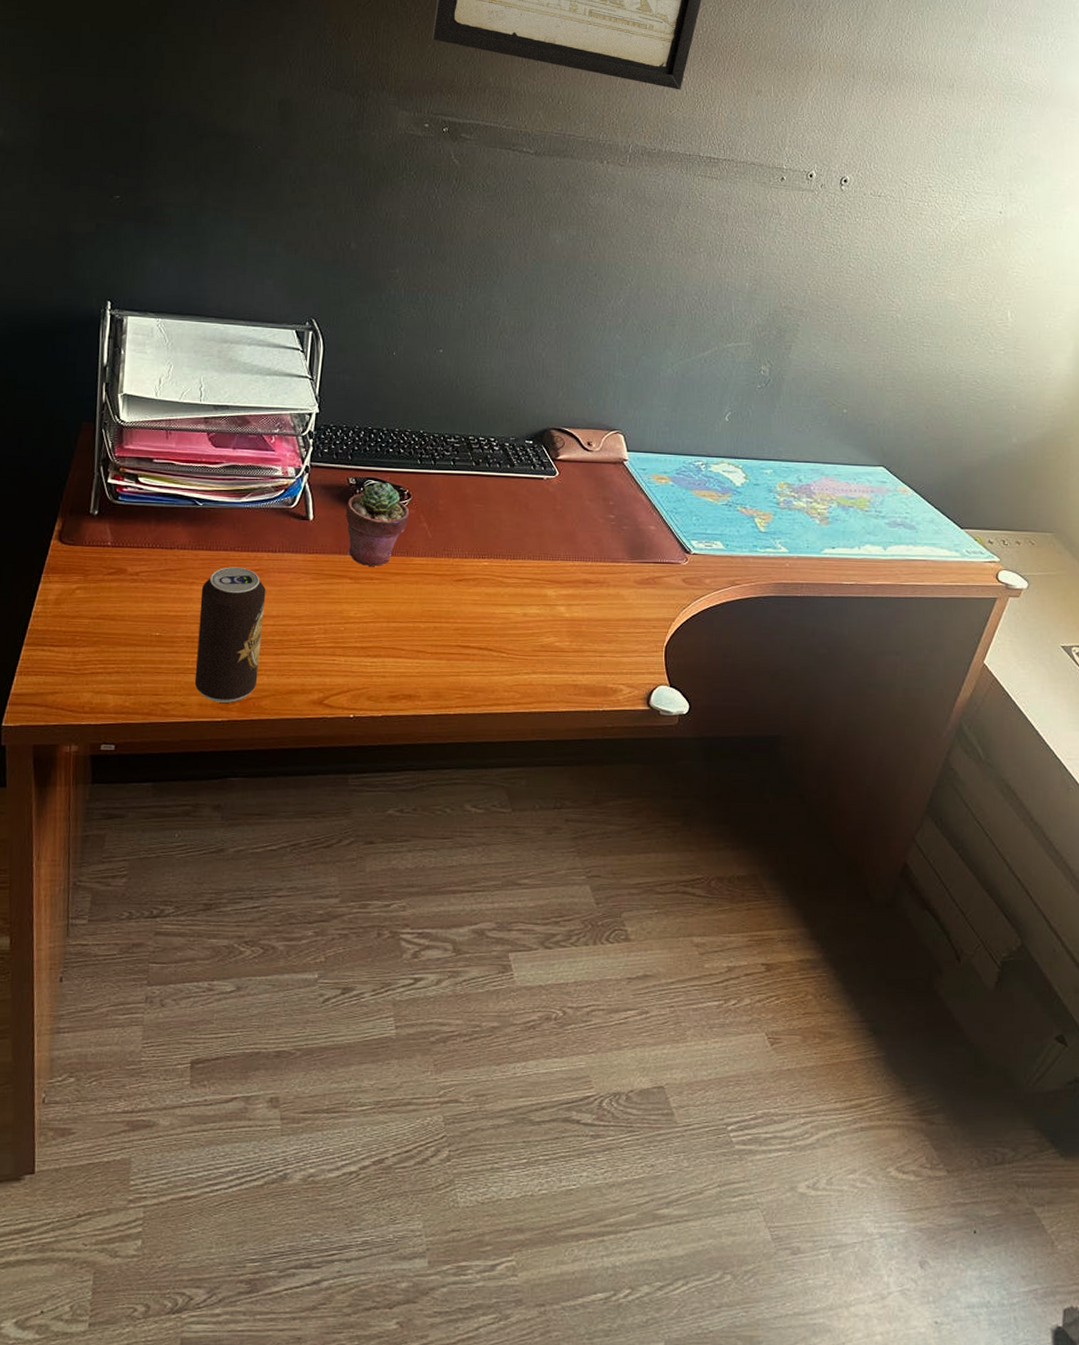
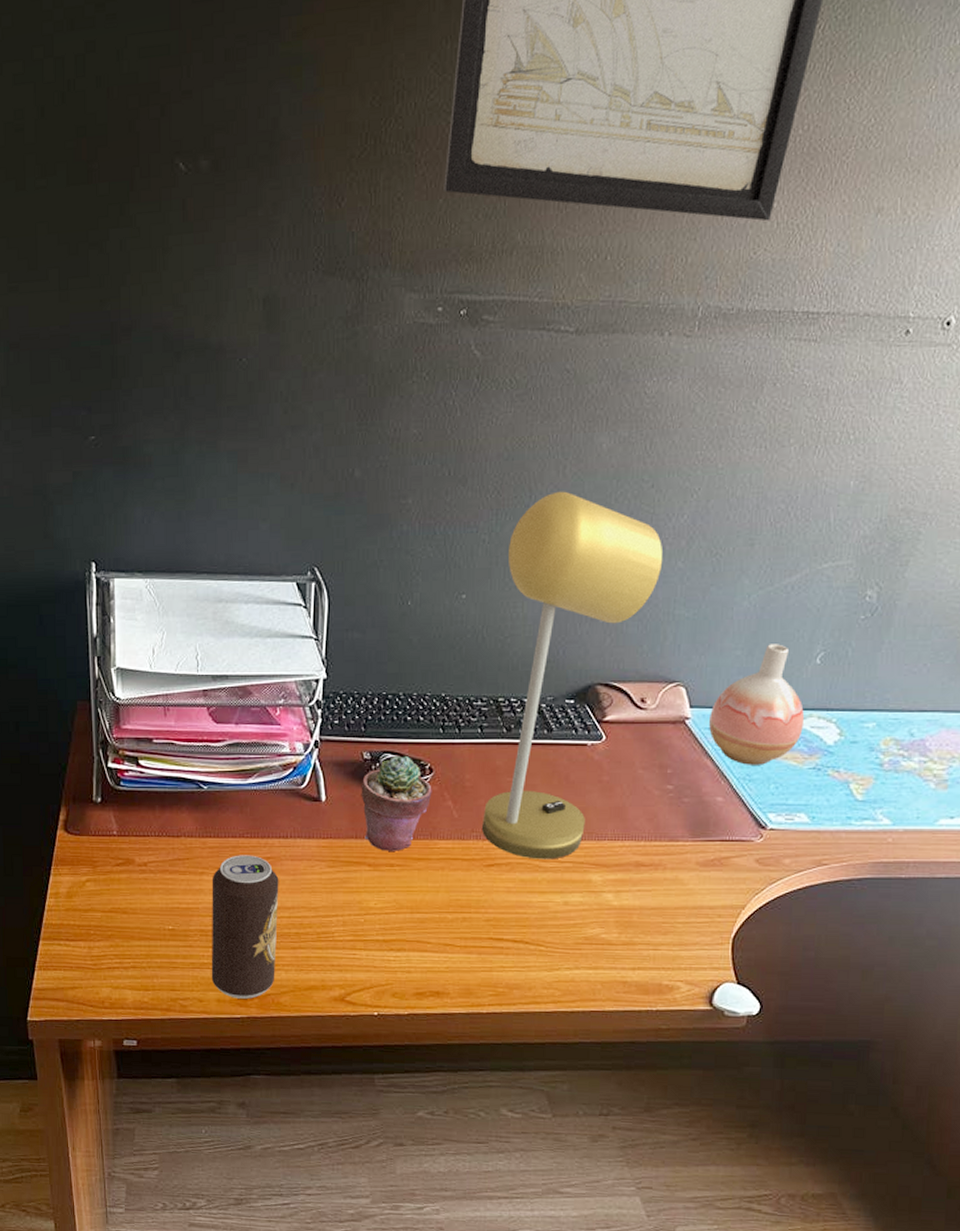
desk lamp: none [452,273,604,576] -> present [481,491,662,860]
vase: none [643,403,718,501] -> present [709,644,805,765]

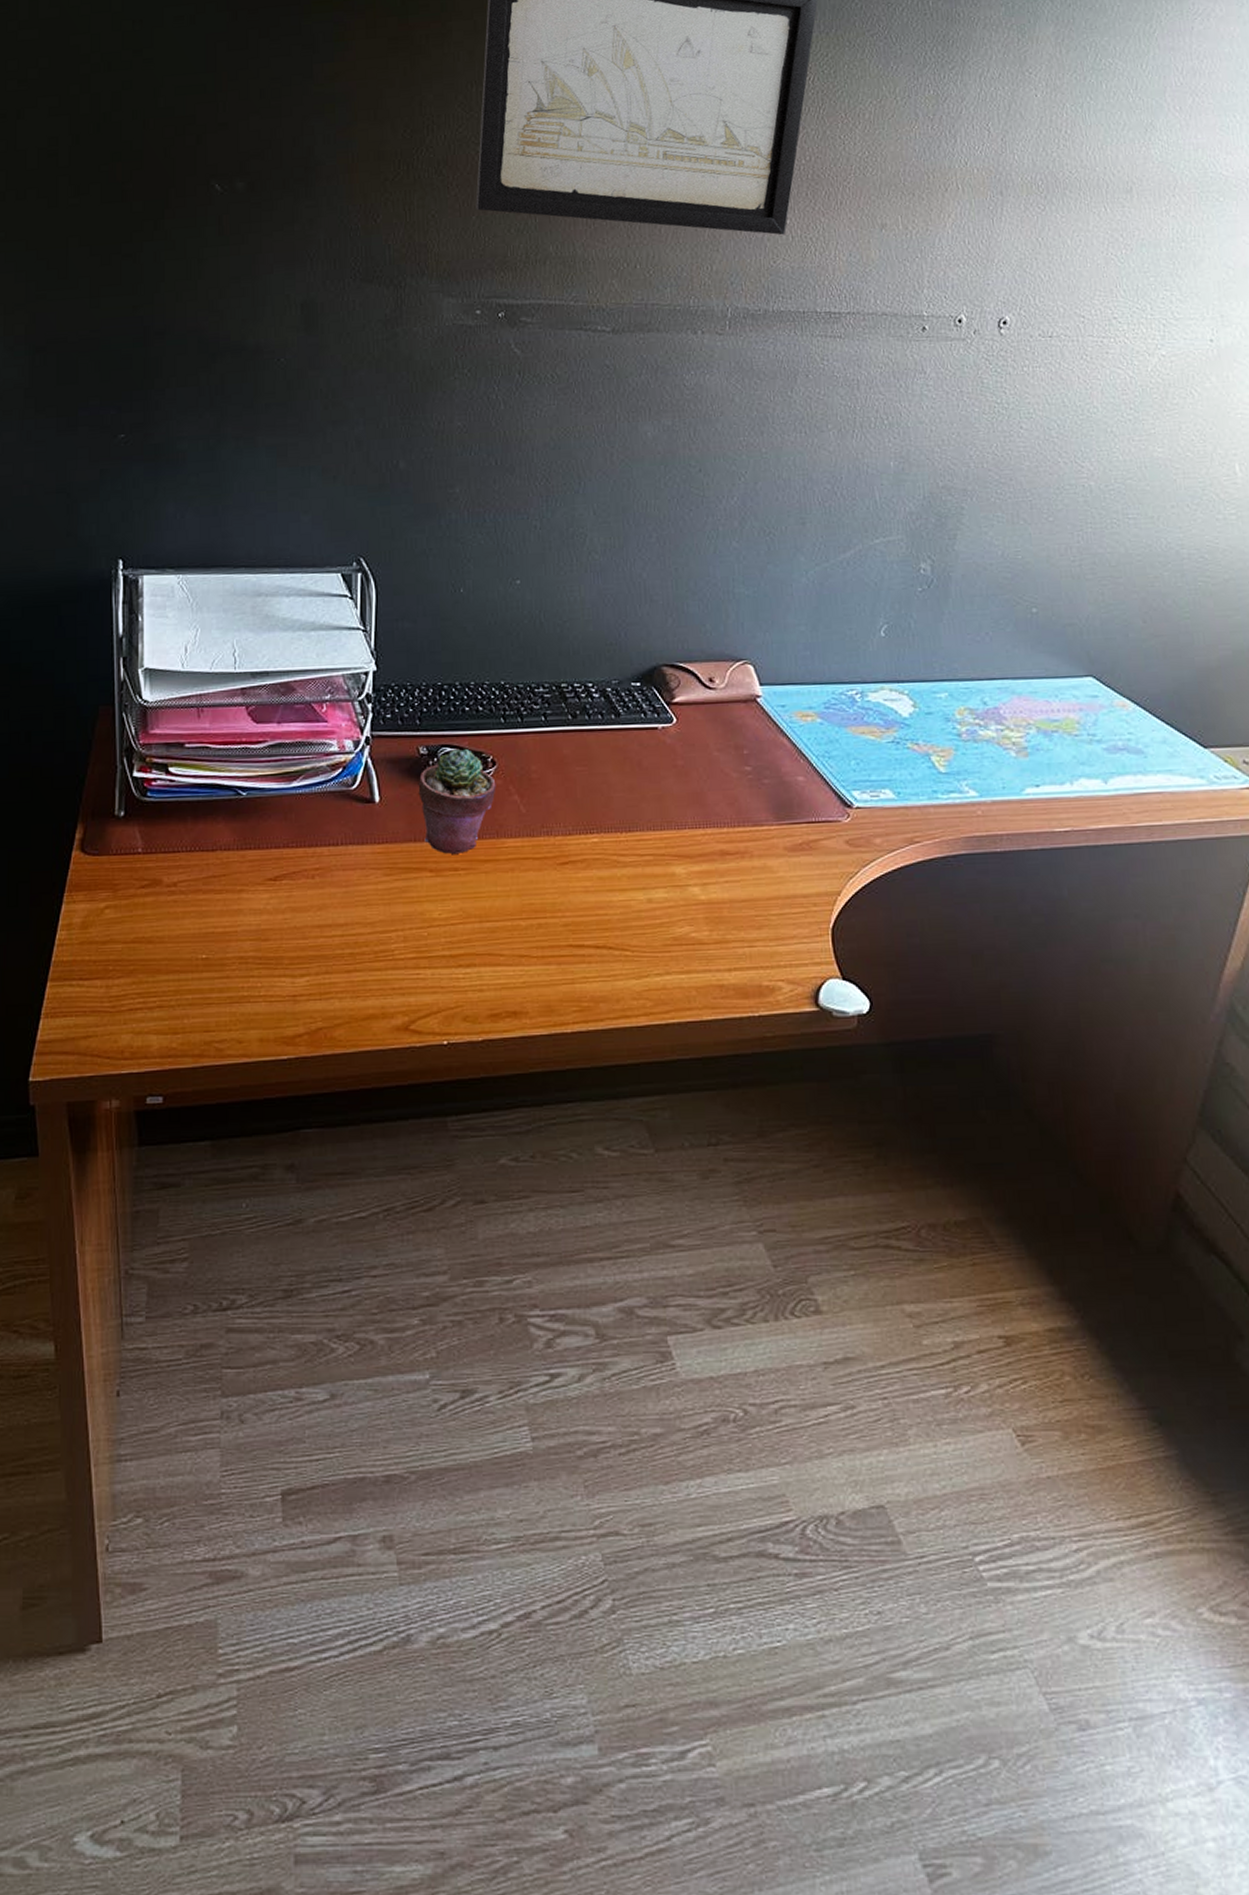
beverage can: present [211,855,279,999] -> none [252,867,330,1036]
desk lamp: present [481,491,662,860] -> none [552,477,717,854]
vase: present [709,644,805,765] -> none [781,618,877,742]

